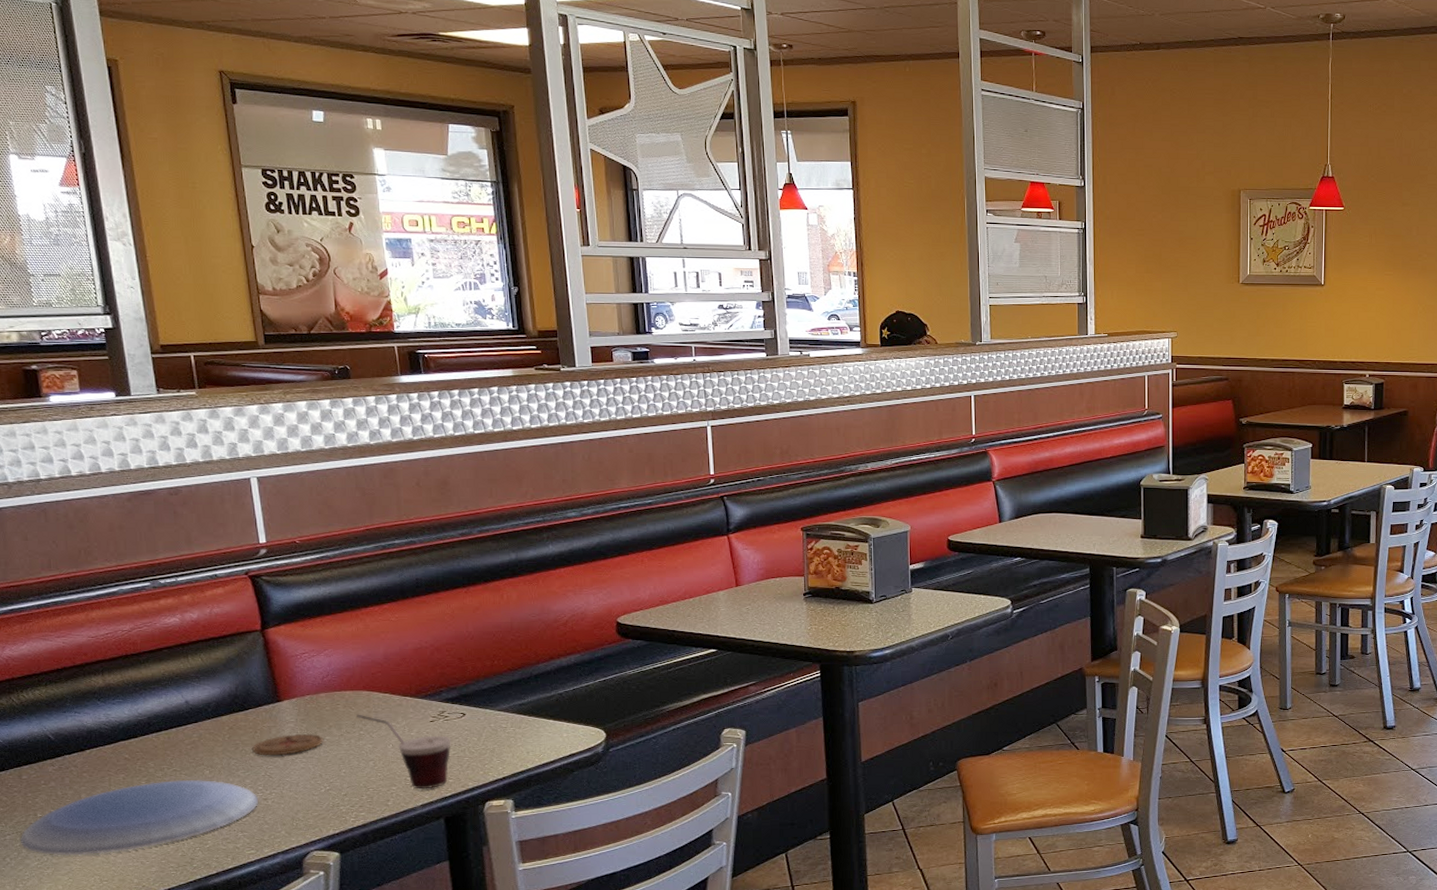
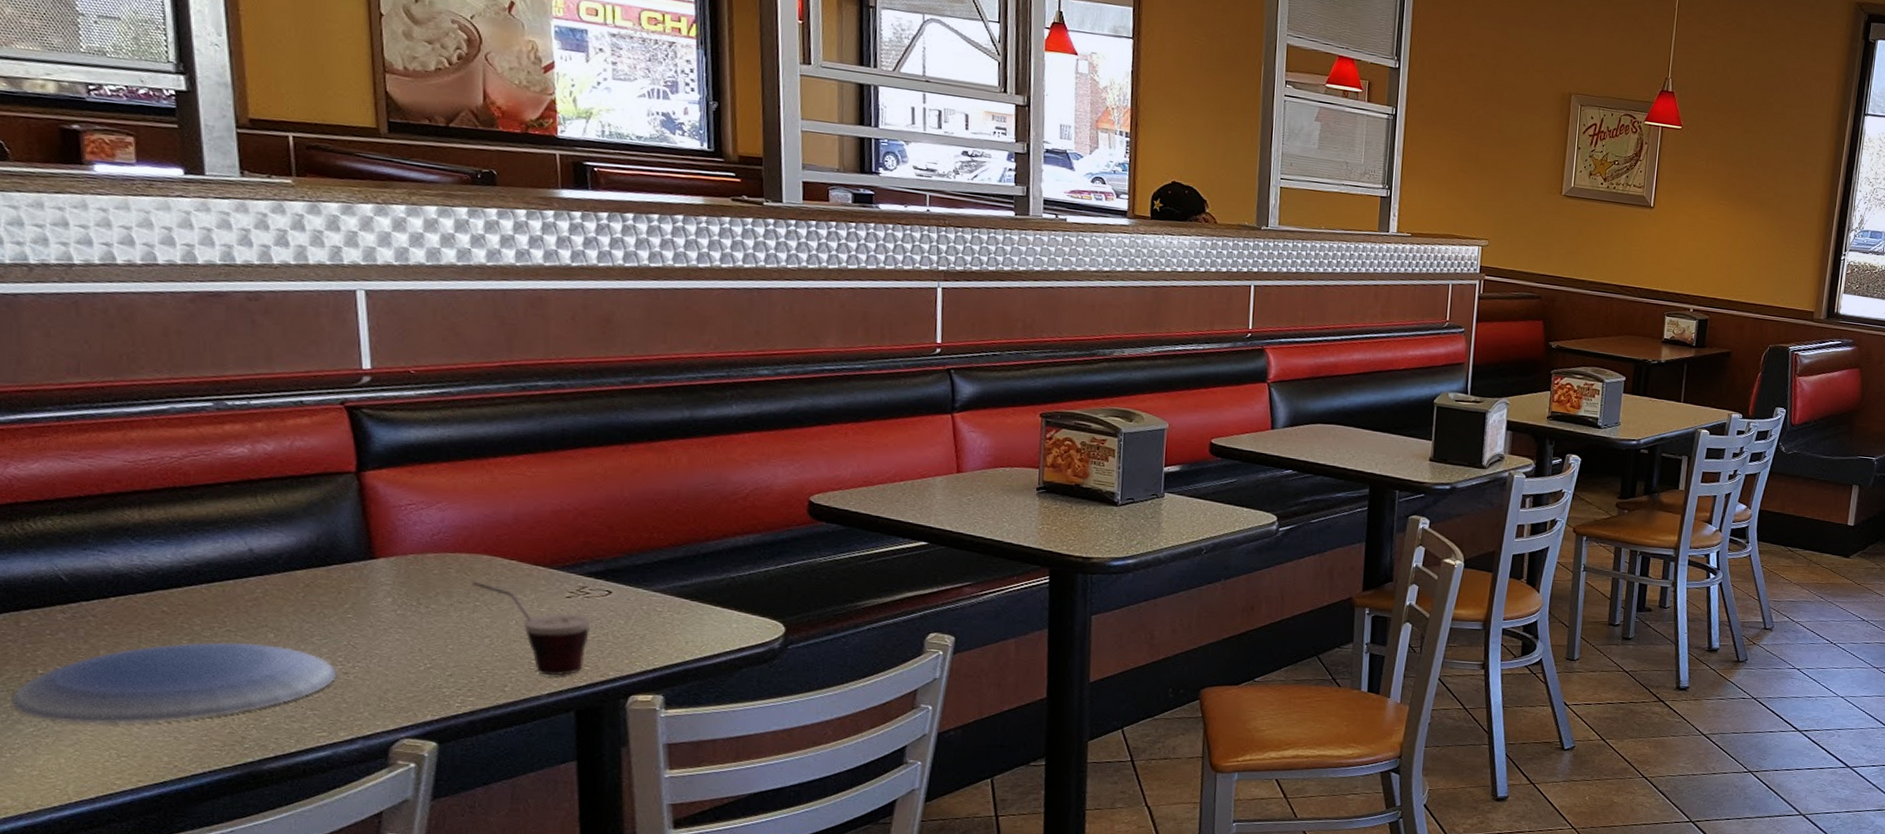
coaster: present [252,733,323,756] -> none [333,598,427,624]

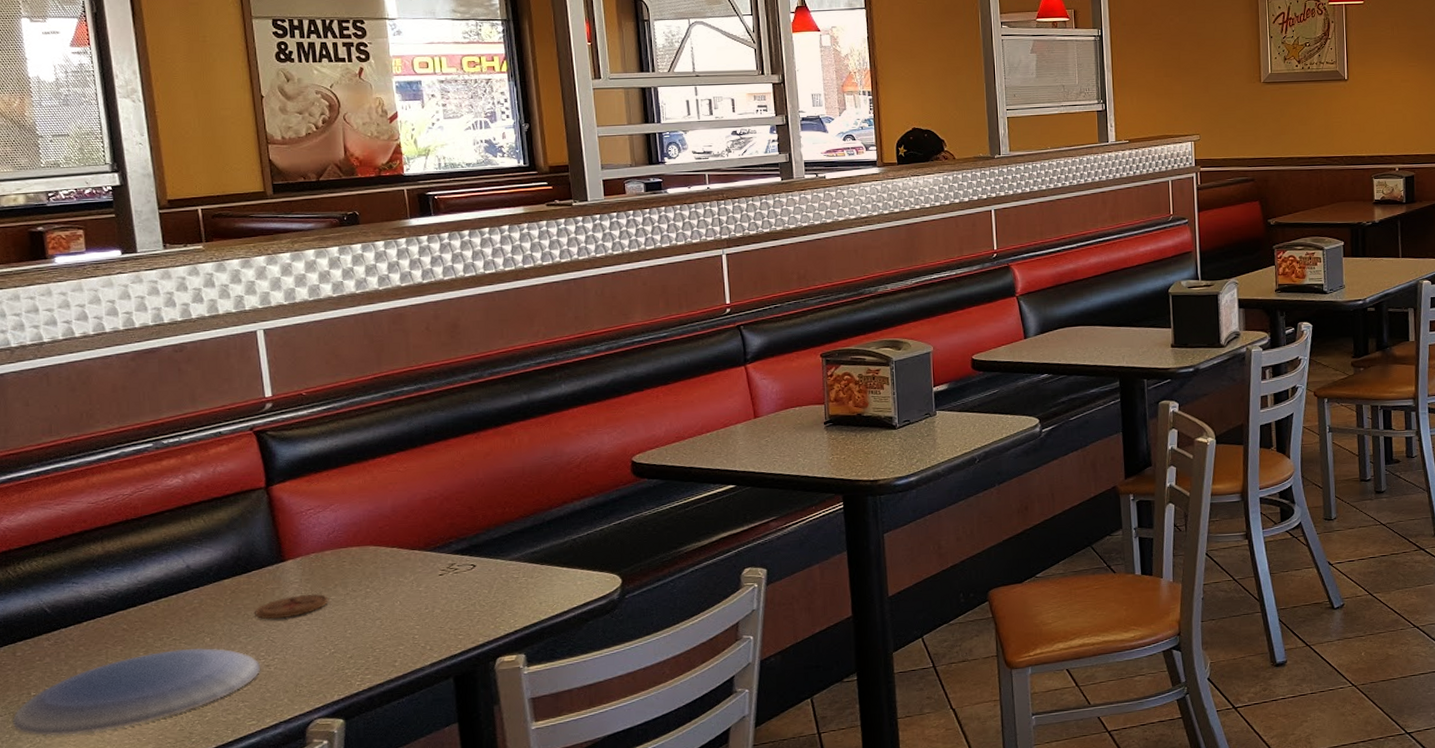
coaster: none [333,598,427,624] -> present [255,593,328,620]
cup: present [472,581,591,676] -> none [363,570,461,648]

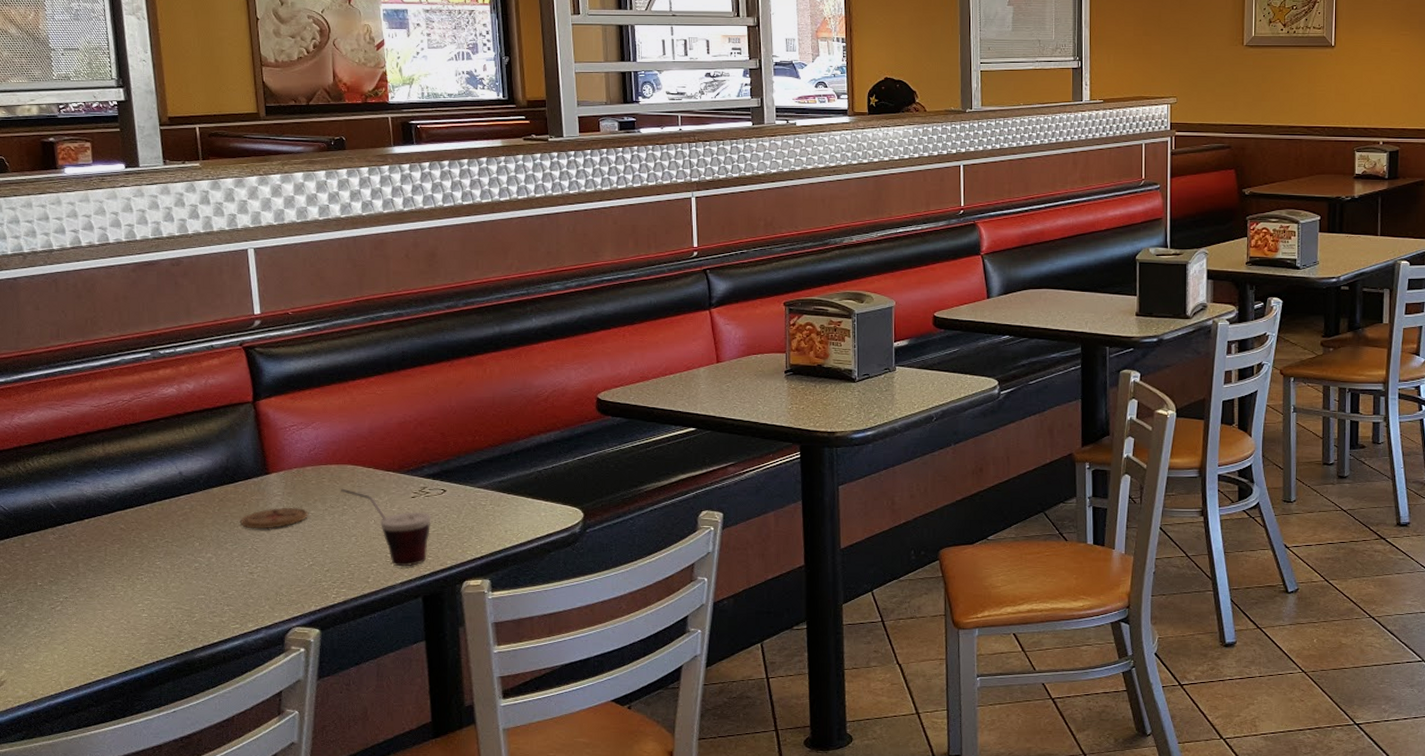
plate: present [12,648,260,736] -> none [20,551,244,625]
cup: none [363,570,461,648] -> present [341,488,431,567]

